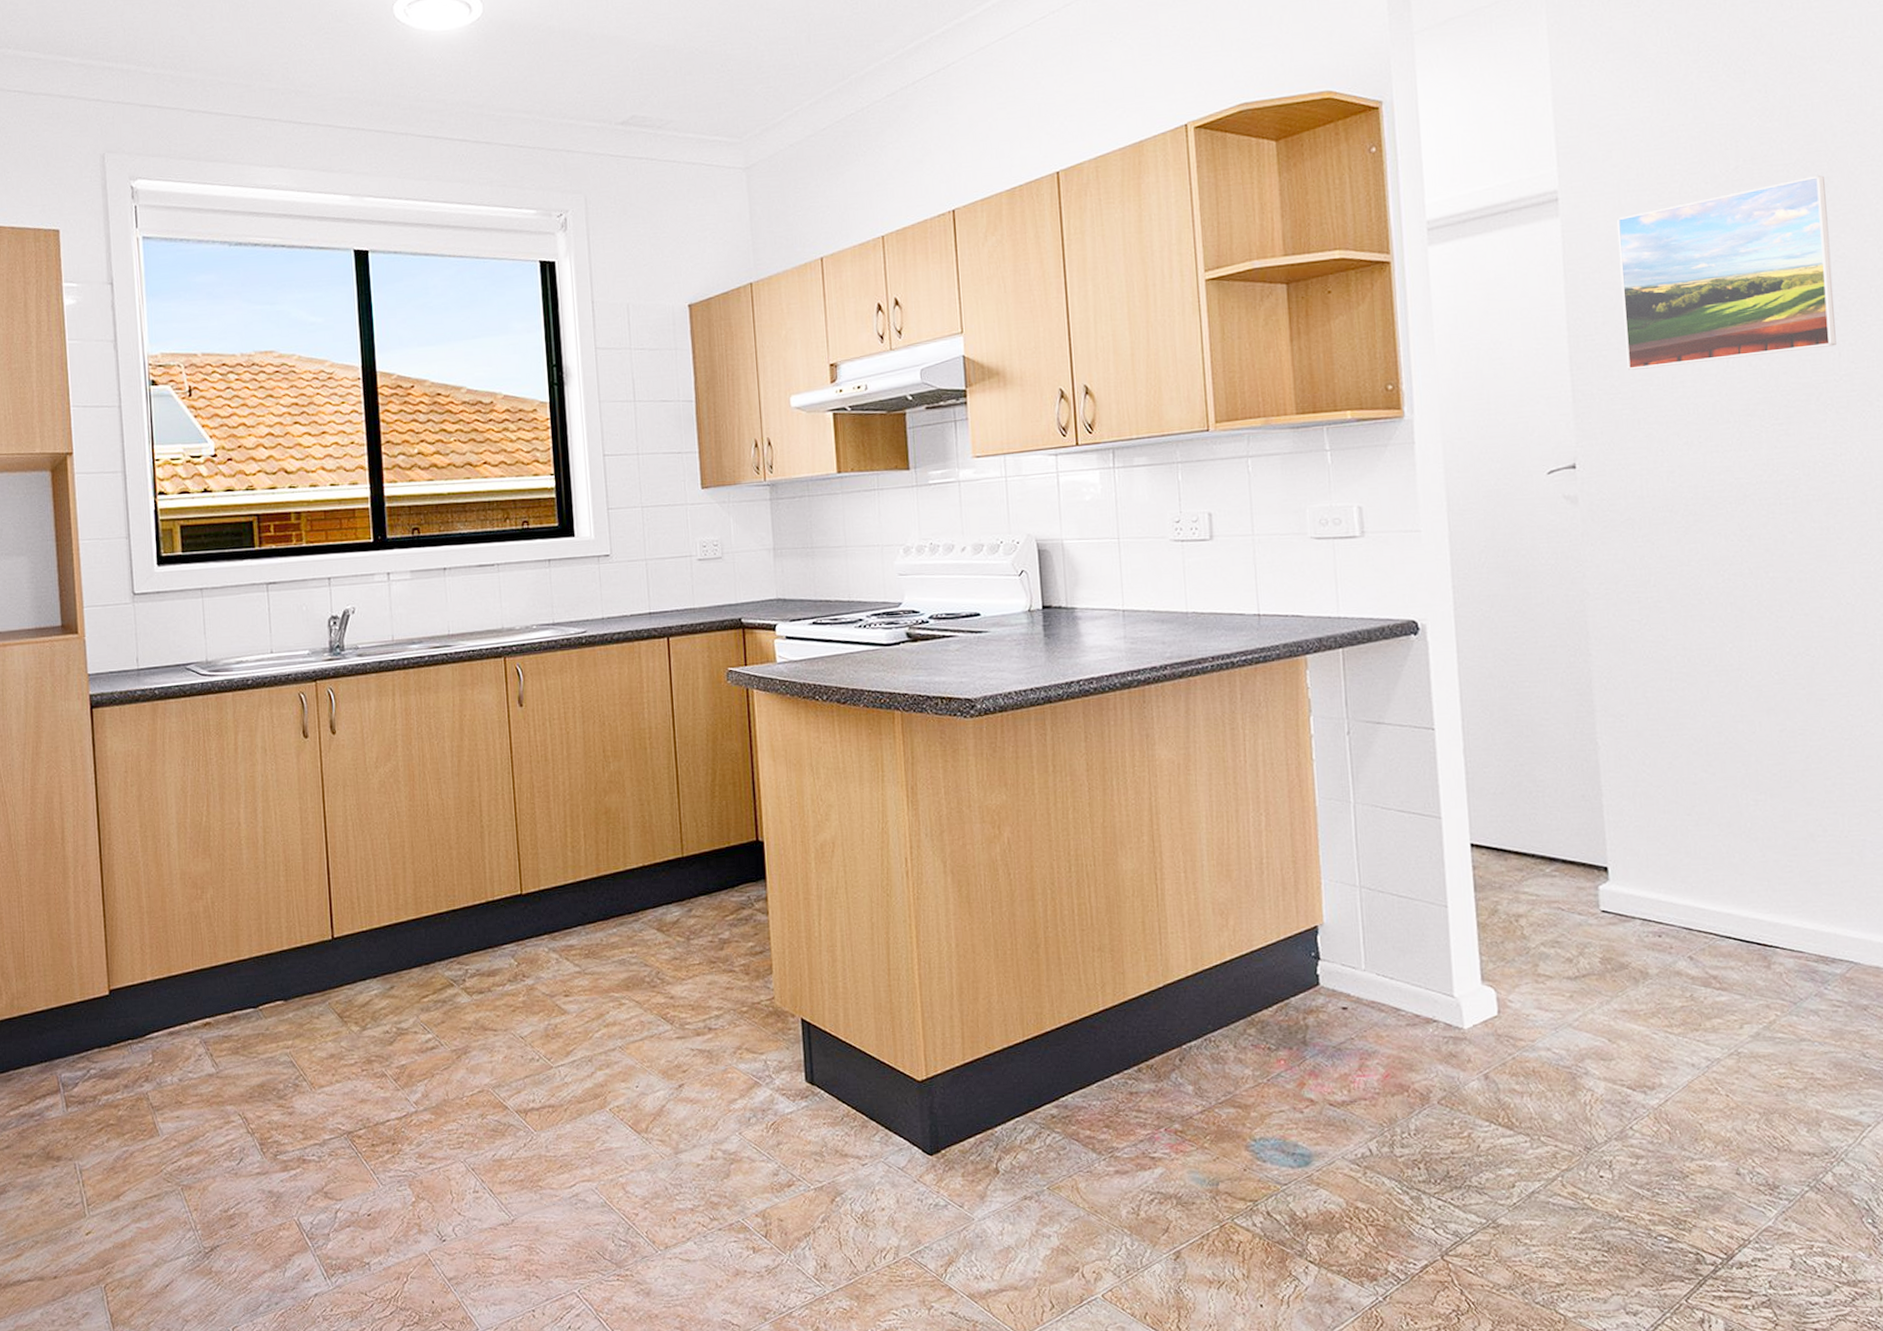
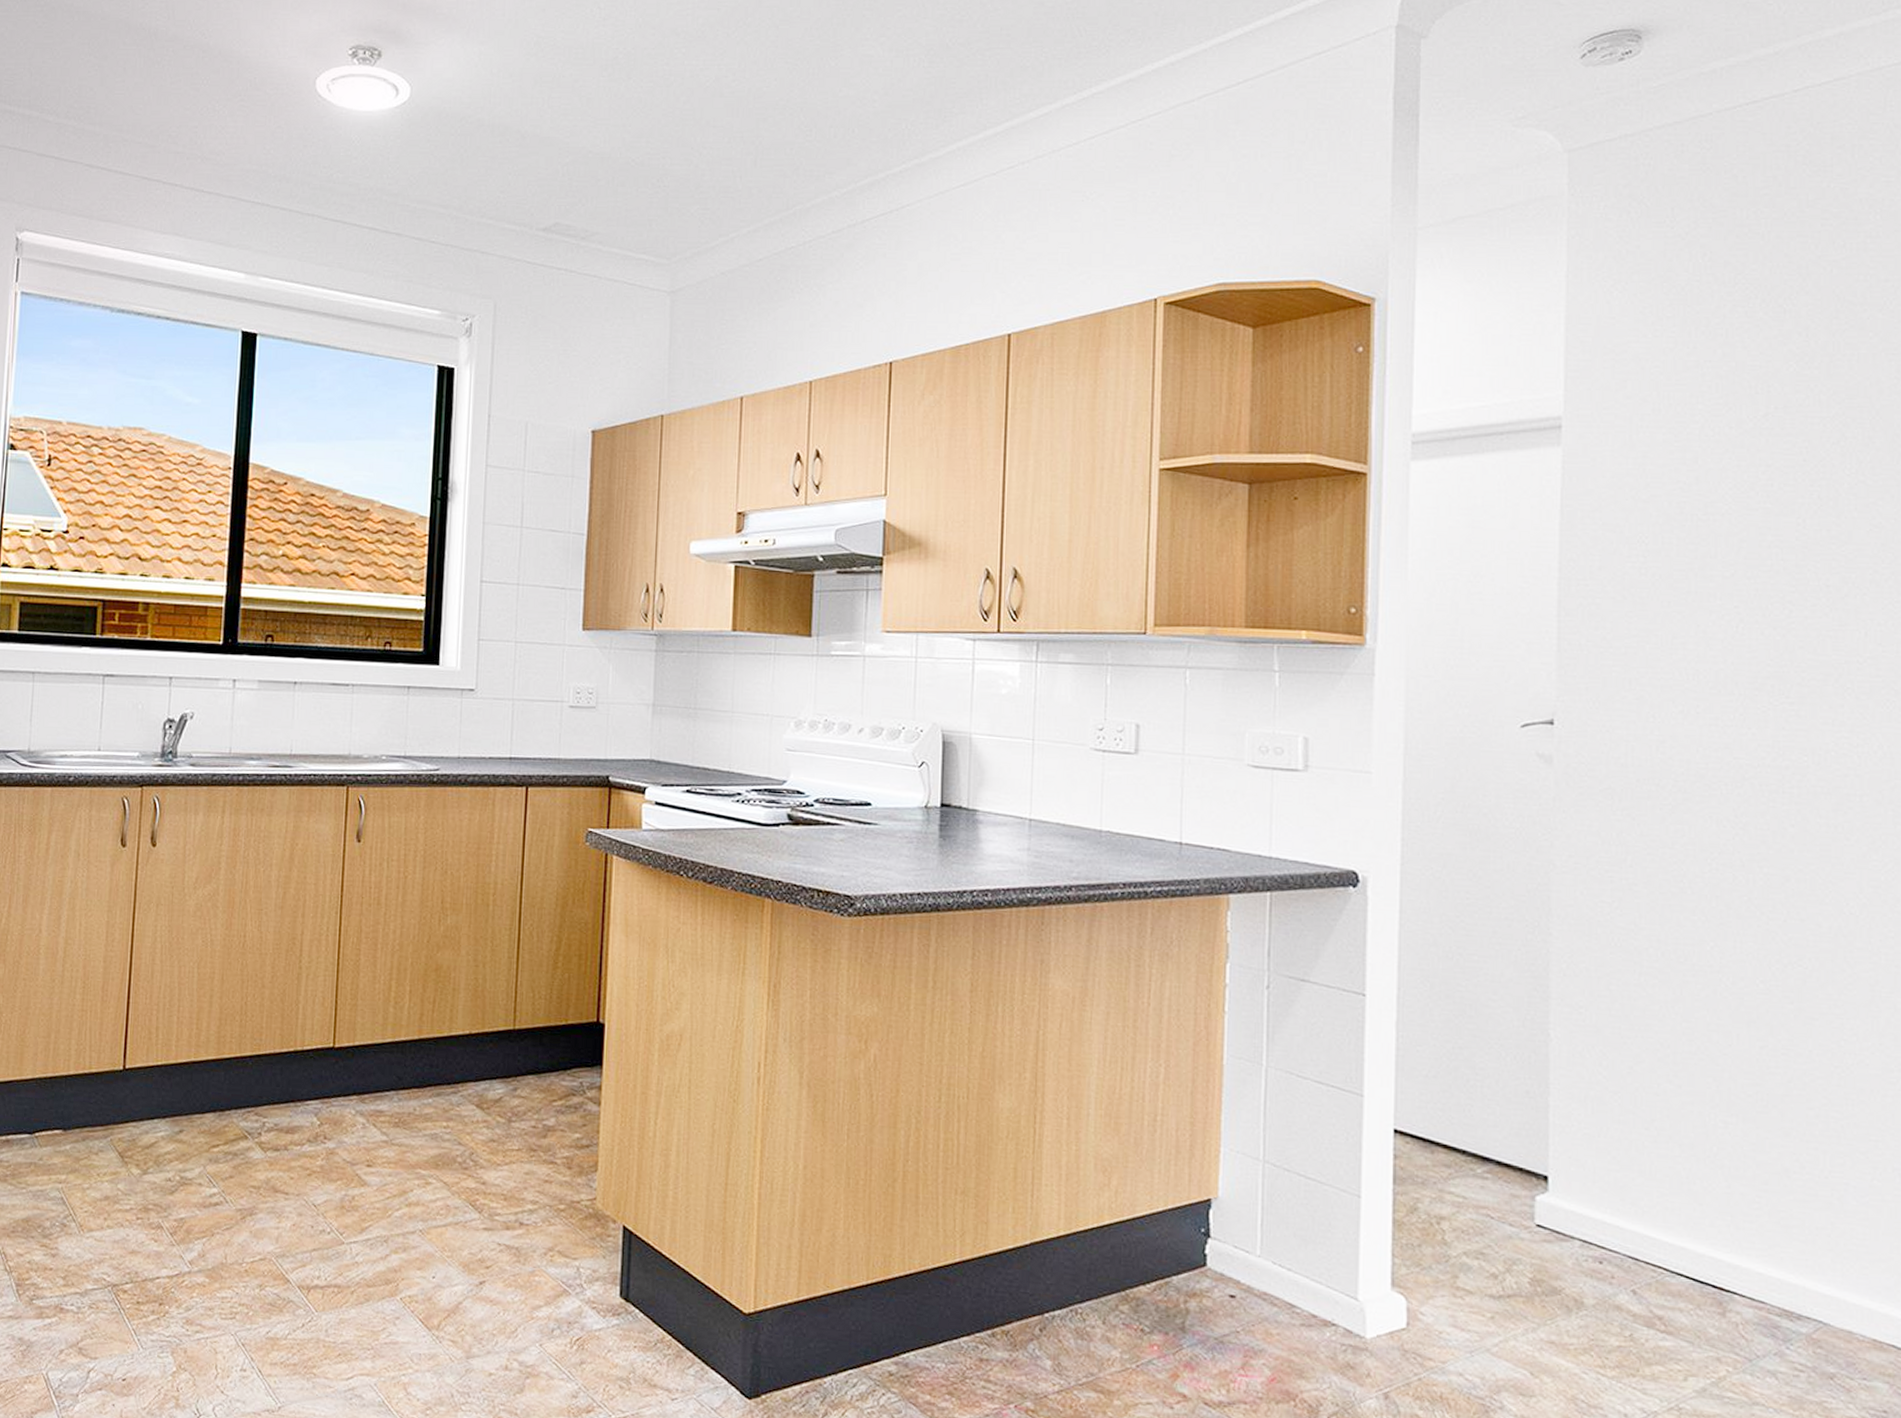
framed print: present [1616,175,1836,370] -> none [1622,434,1865,625]

